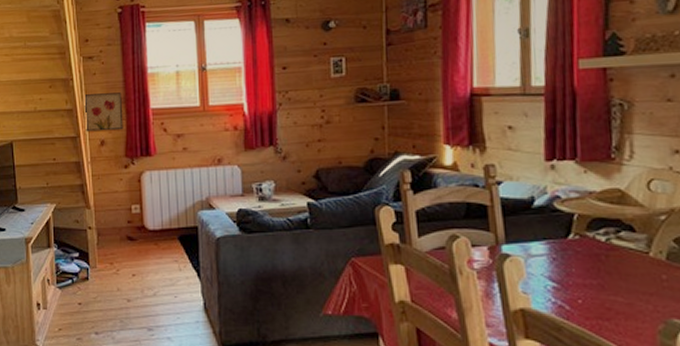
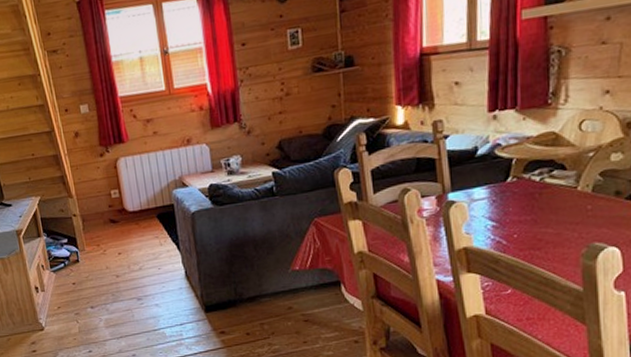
wall art: present [84,92,123,132] -> none [54,83,95,126]

